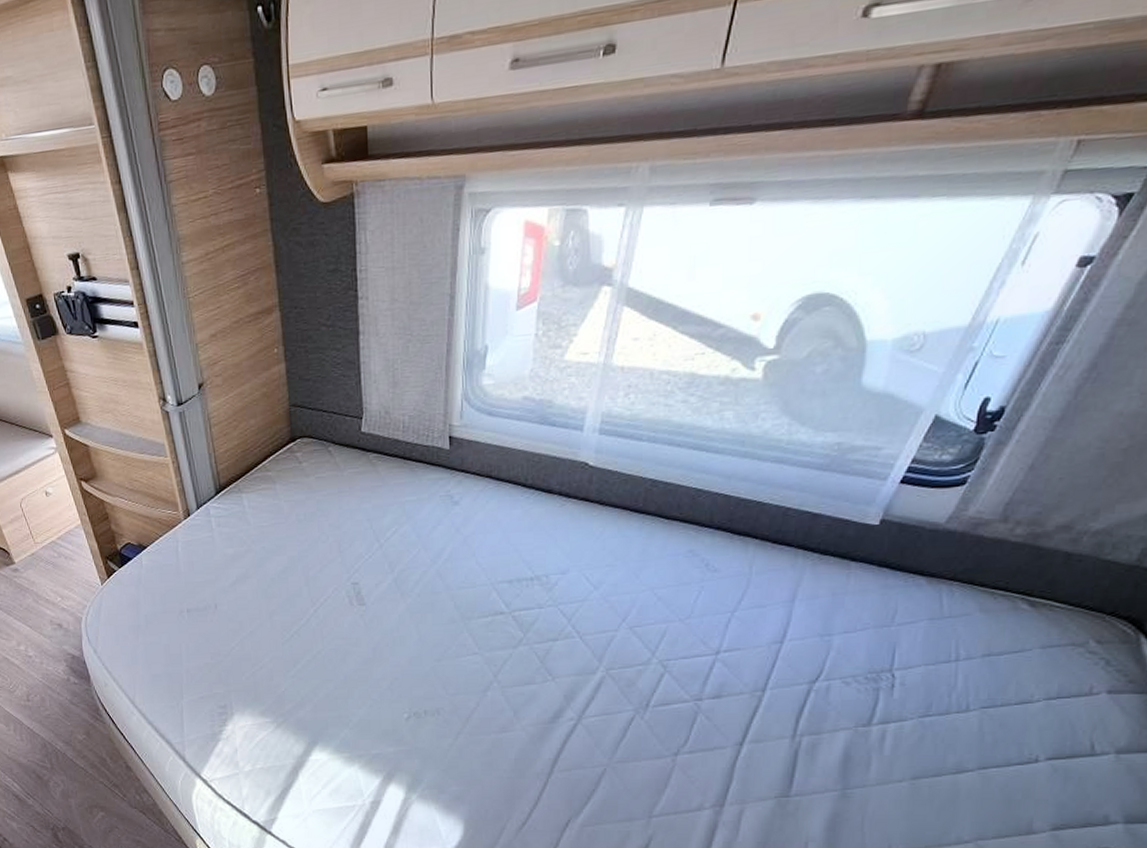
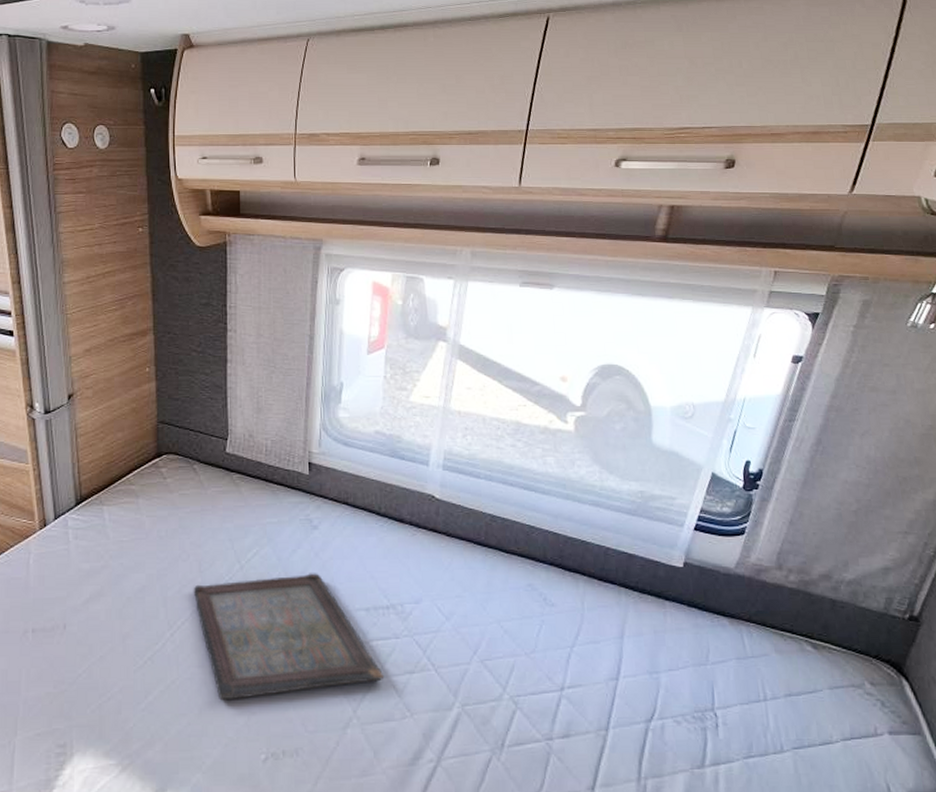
serving tray: none [333,548,525,668] -> present [193,573,383,701]

